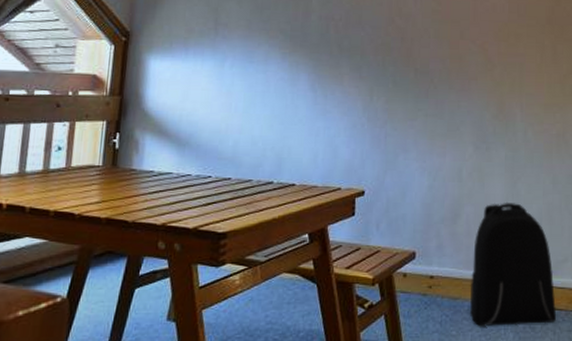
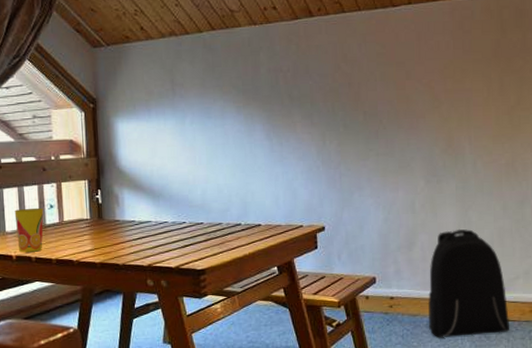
cup: none [11,148,50,201] -> present [14,207,44,253]

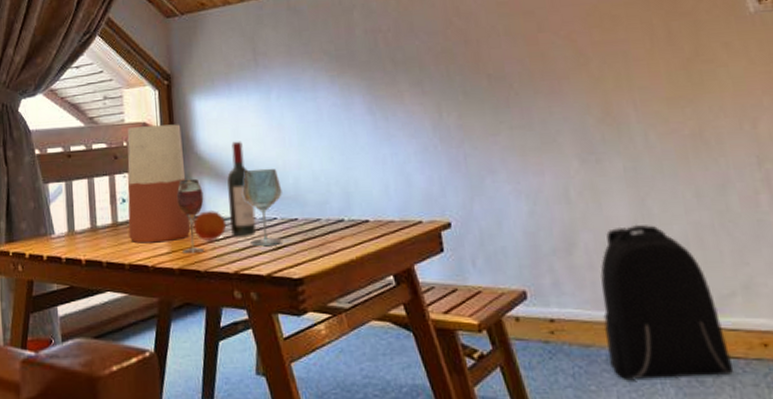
cup: present [14,207,44,253] -> none [84,202,116,256]
vase: none [55,142,112,242] -> present [127,124,191,244]
wineglass: none [99,189,124,251] -> present [176,178,205,255]
fruit: none [114,216,143,240] -> present [193,211,227,241]
wine bottle: none [144,158,168,238] -> present [227,141,257,239]
wine glass: none [157,181,191,244] -> present [242,168,282,246]

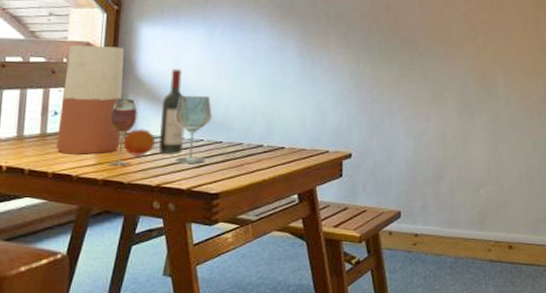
backpack: present [600,224,734,381] -> none [453,164,536,282]

